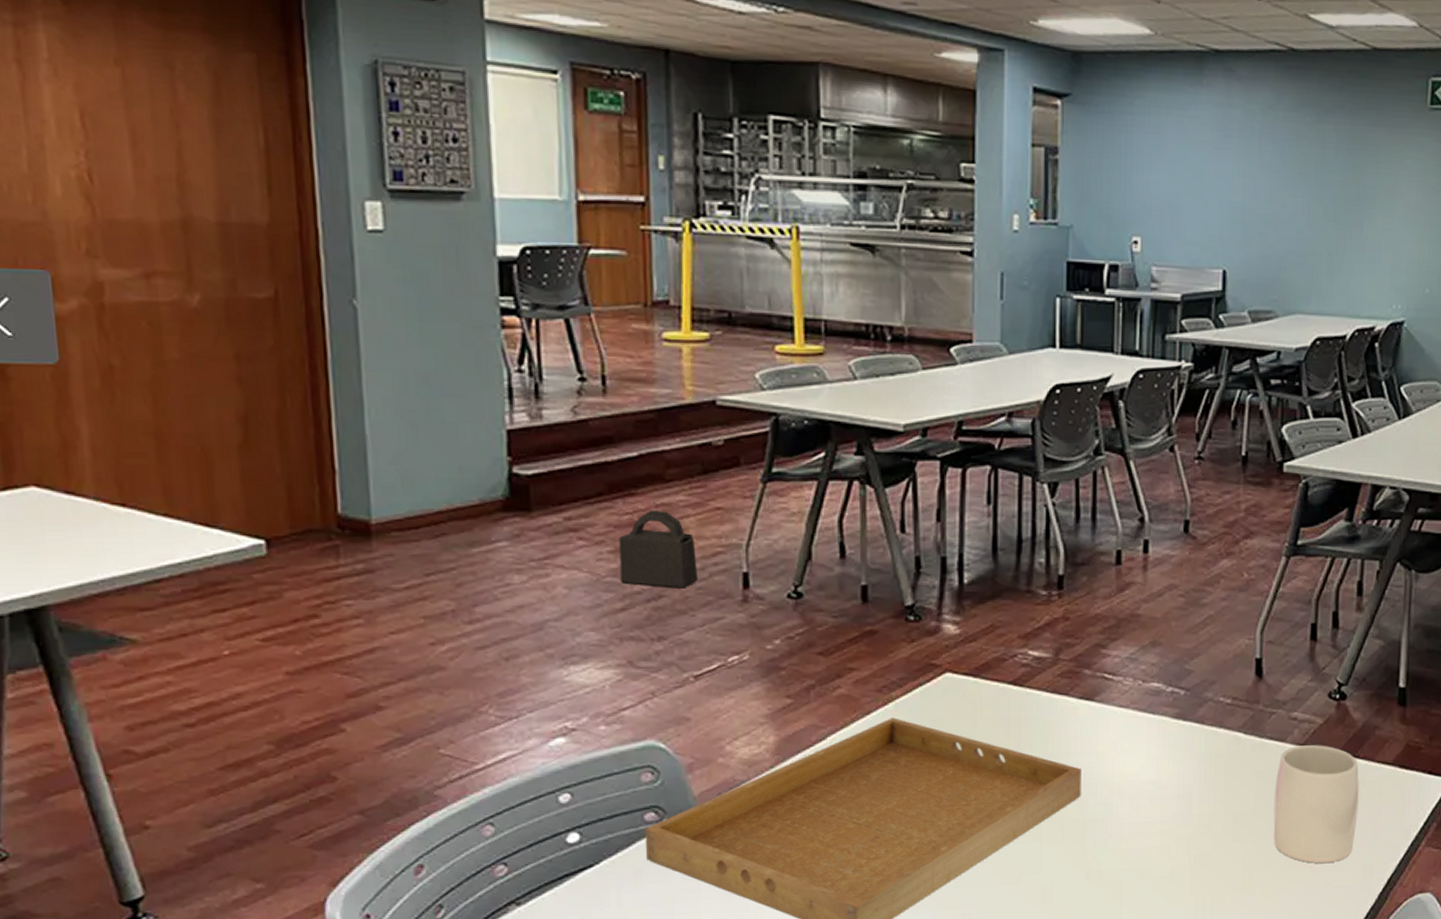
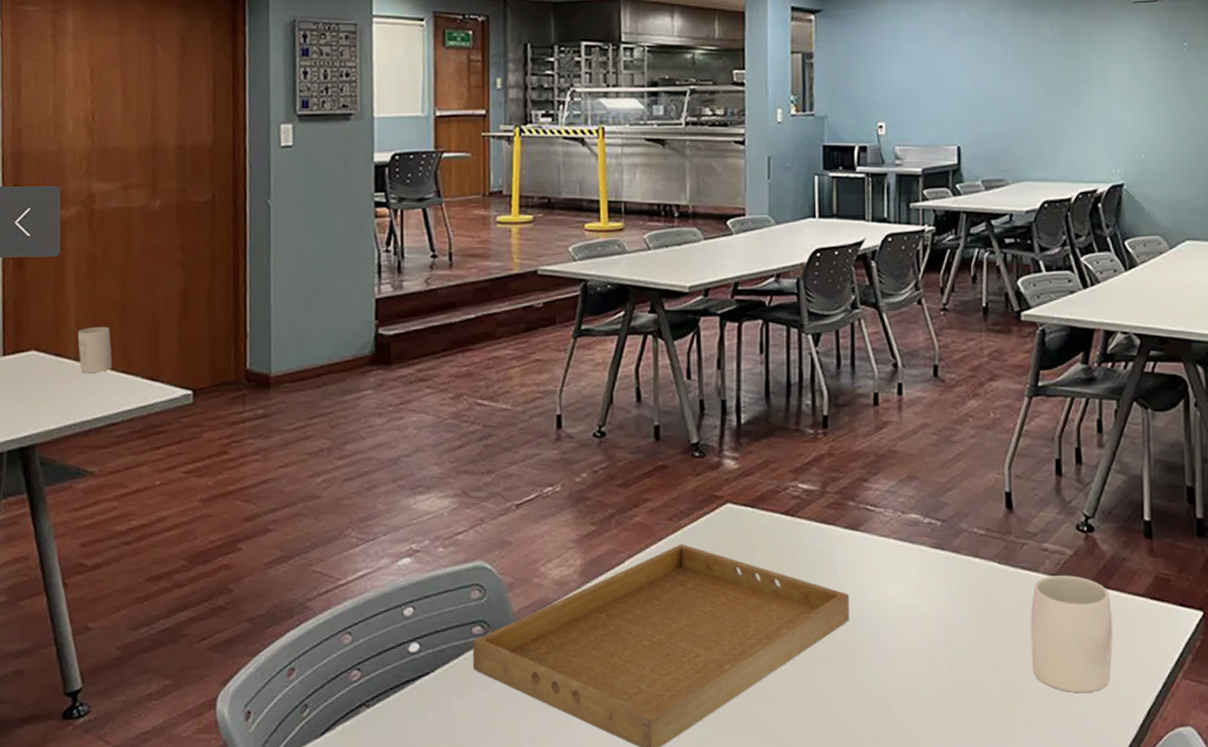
cup: none [95,457,150,517] -> present [77,326,113,374]
handbag: present [619,510,699,589] -> none [458,362,521,429]

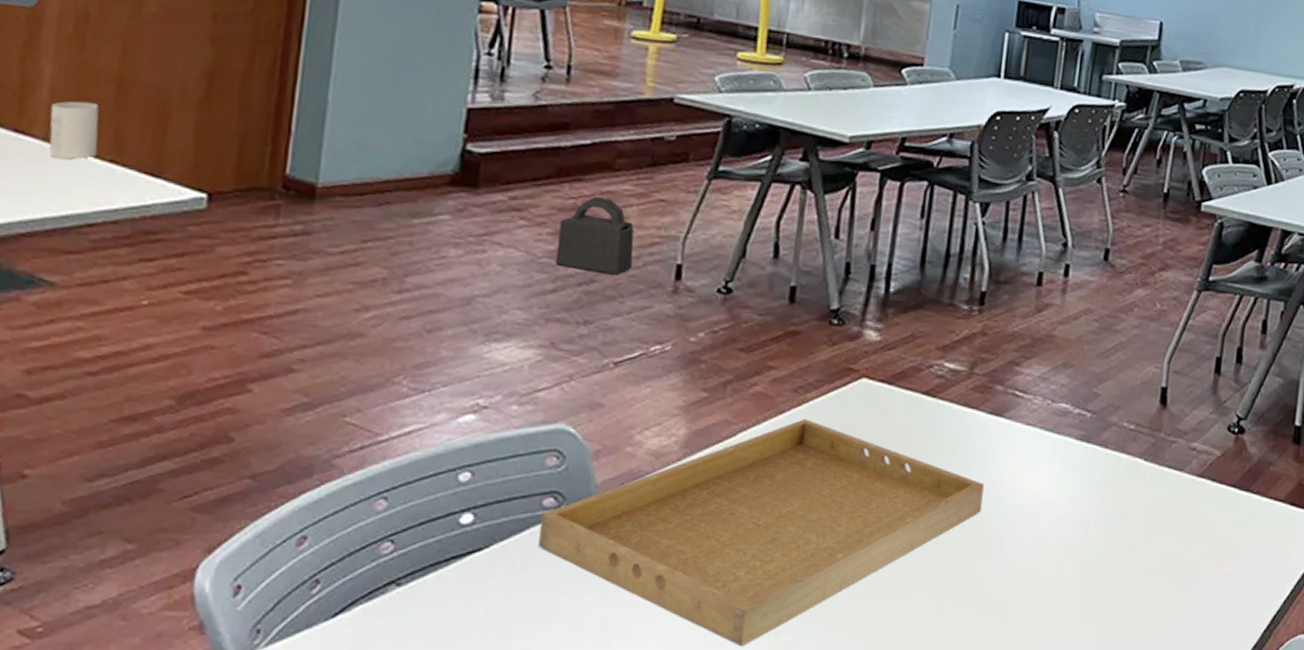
handbag: none [458,362,521,429] -> present [555,196,634,275]
mug: present [1030,575,1113,693] -> none [1165,476,1252,597]

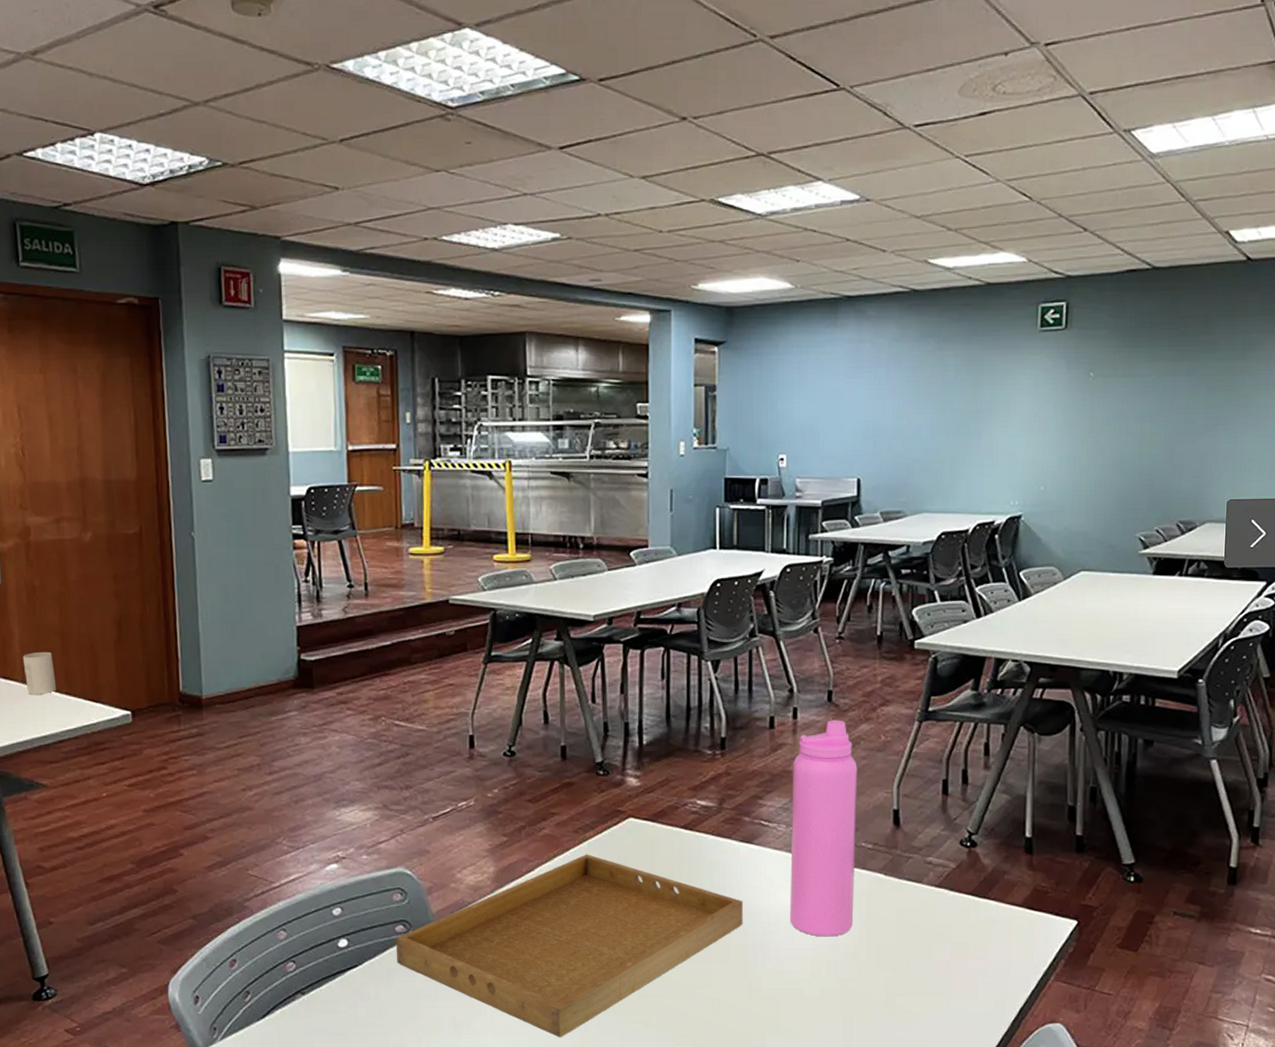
handbag: present [555,196,634,275] -> none [377,686,436,748]
water bottle: none [1035,281,1128,530] -> present [790,720,857,937]

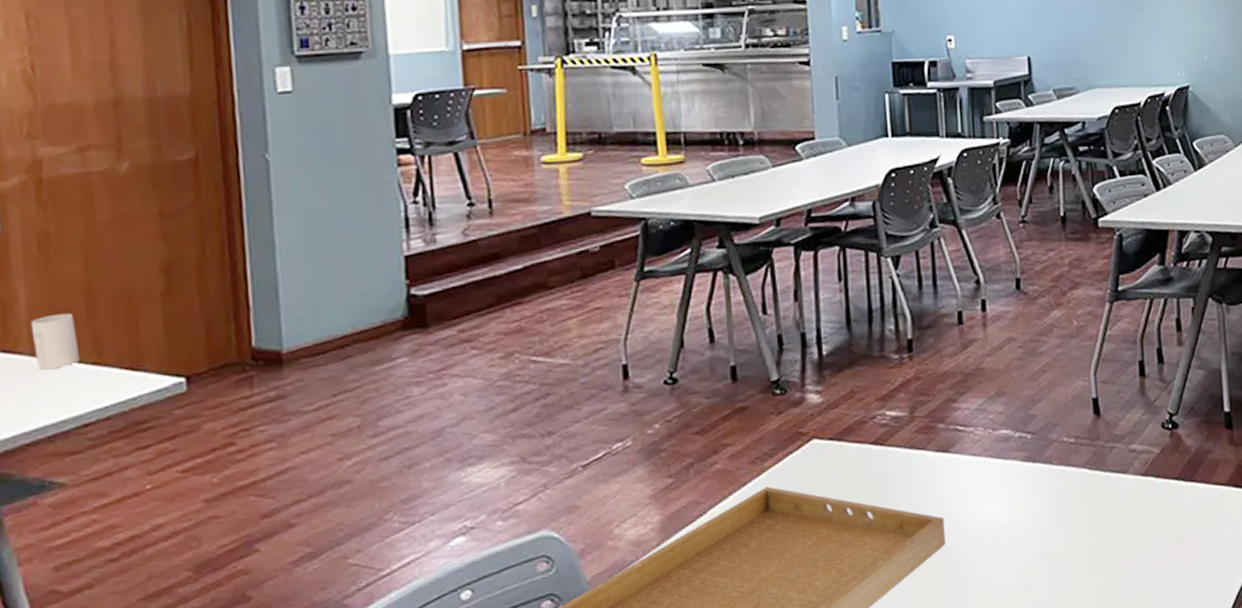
water bottle: present [790,720,857,937] -> none [985,308,1062,546]

